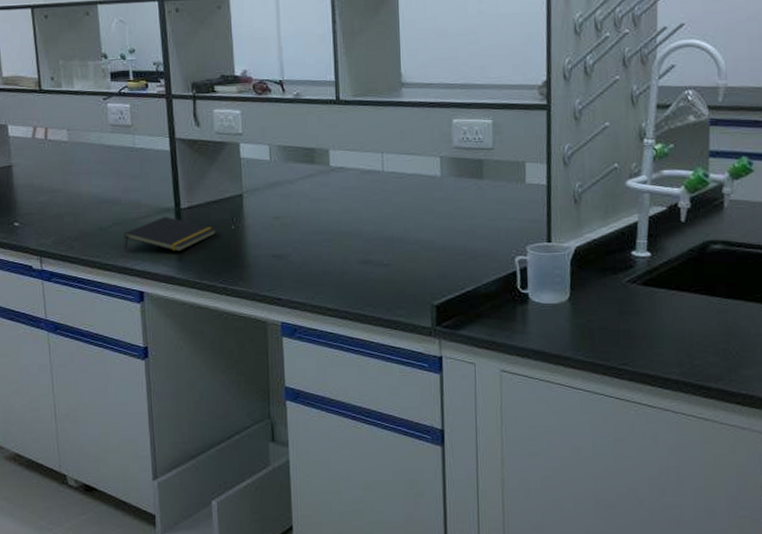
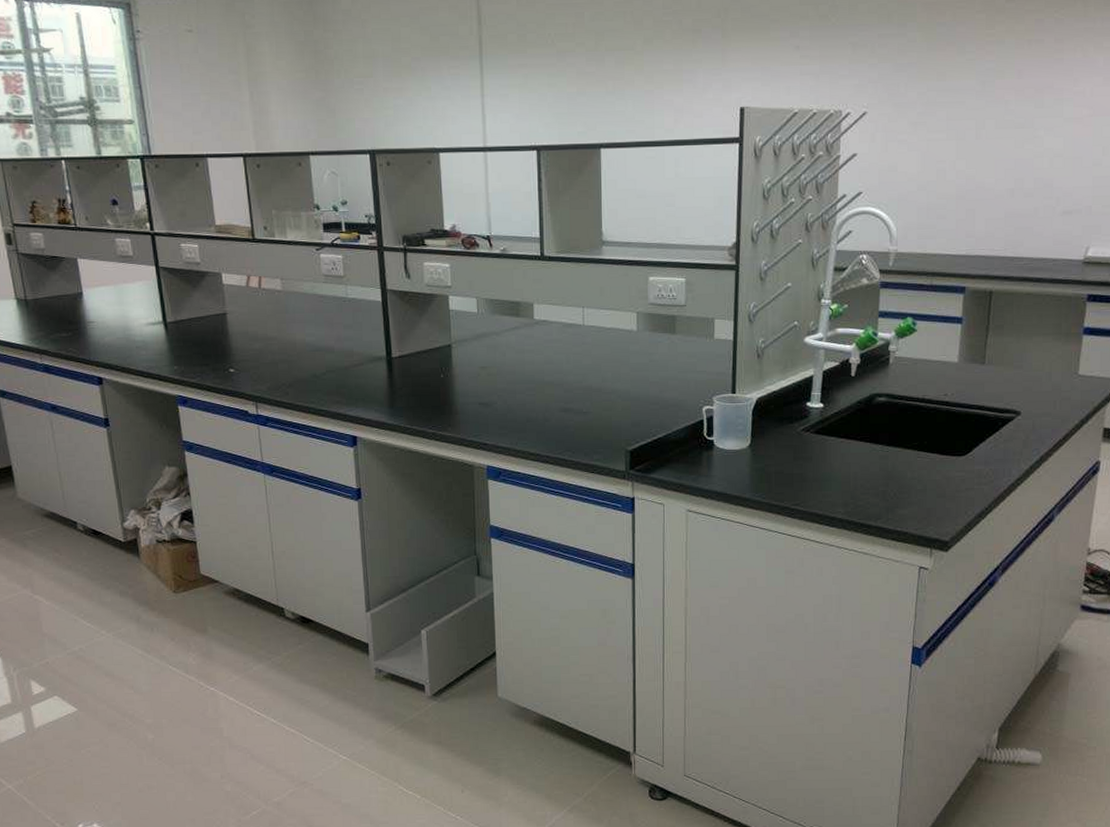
notepad: present [124,216,217,252] -> none [337,364,427,399]

